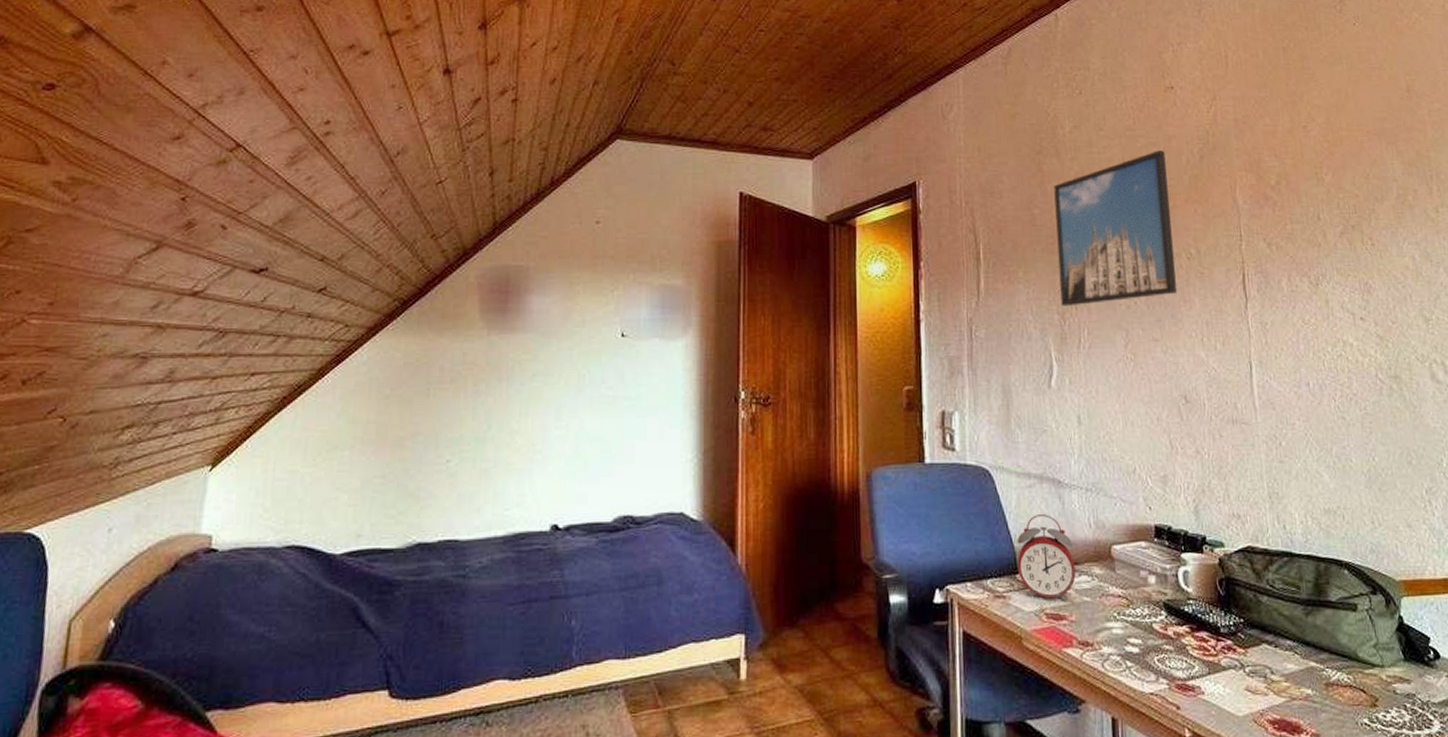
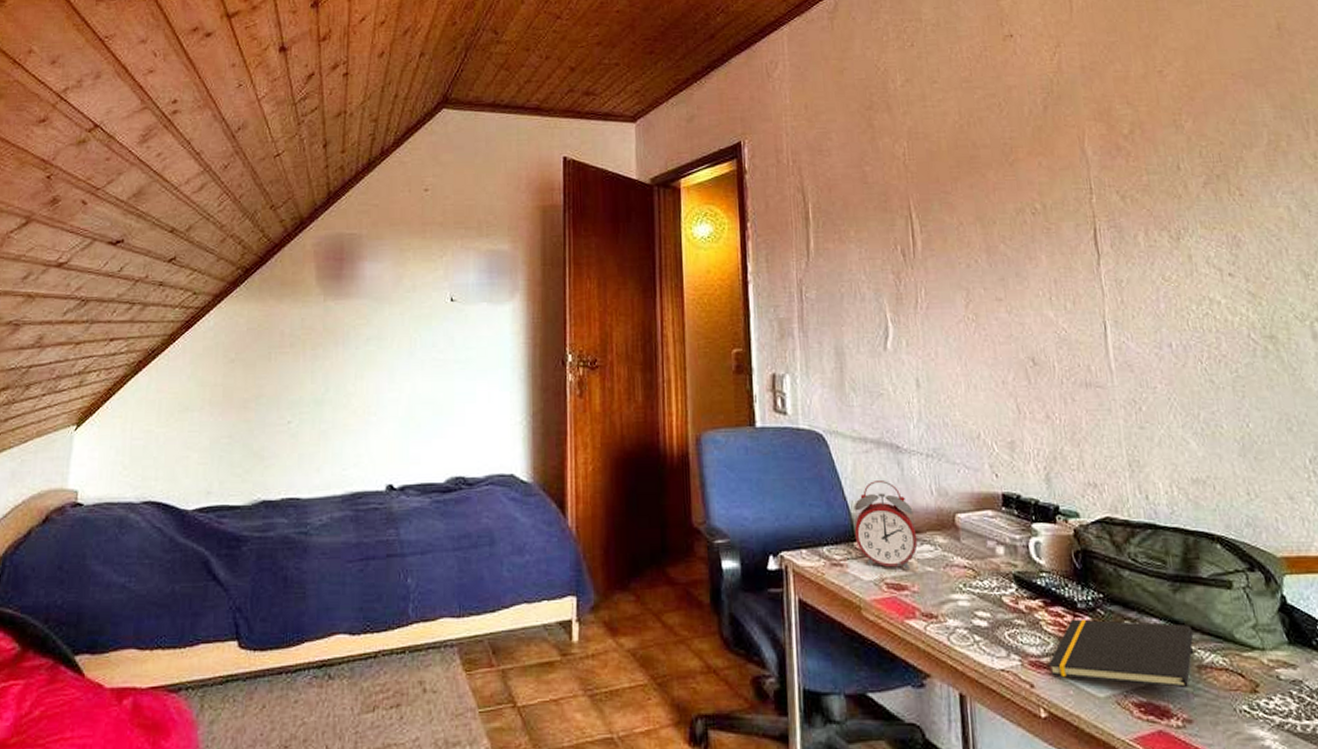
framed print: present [1054,151,1178,307] -> none [886,102,1022,266]
notepad: none [1193,643,1323,705] -> present [1048,619,1195,689]

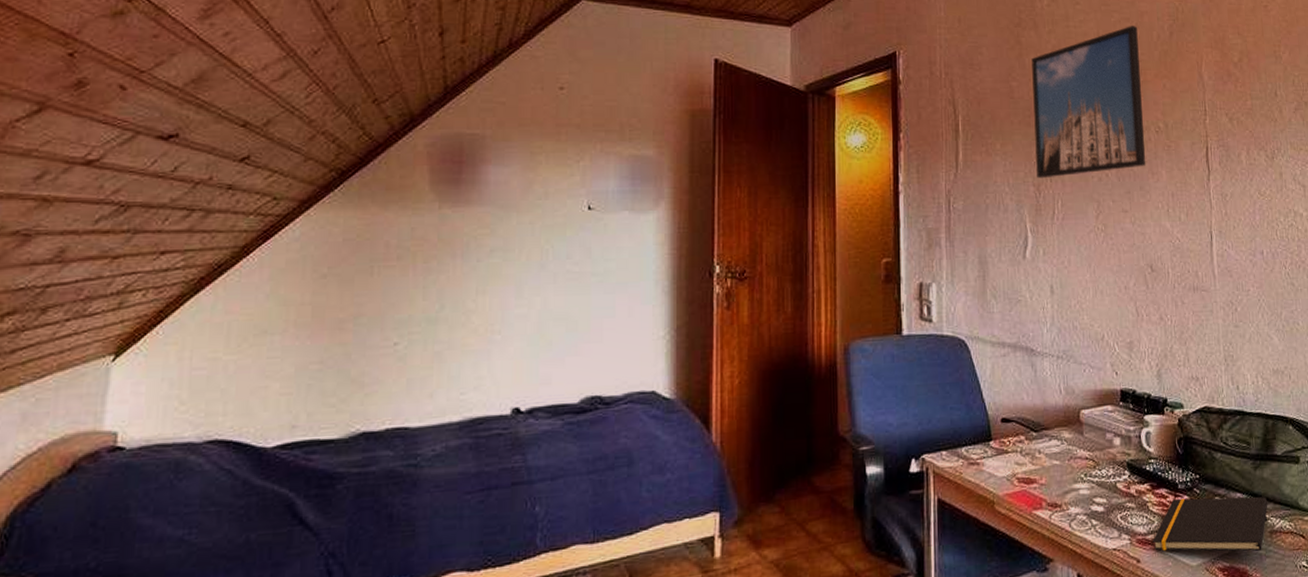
alarm clock: present [854,481,918,569] -> none [990,382,1046,464]
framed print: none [886,102,1022,266] -> present [1031,26,1146,179]

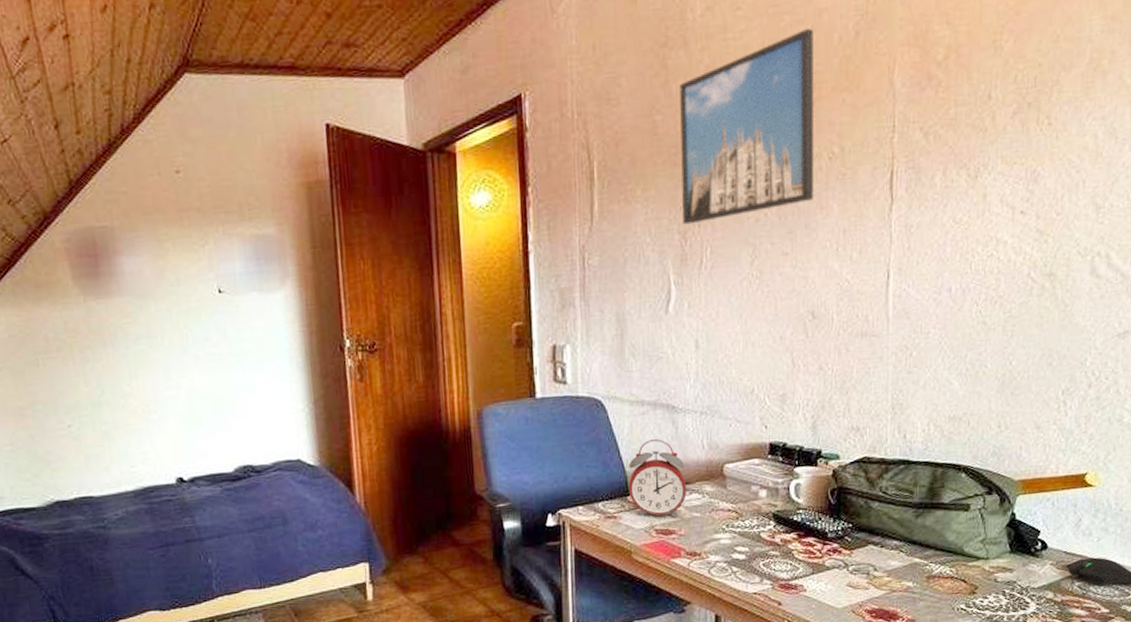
alarm clock: none [990,382,1046,464] -> present [628,439,687,516]
notepad: present [1153,496,1268,552] -> none [796,544,928,596]

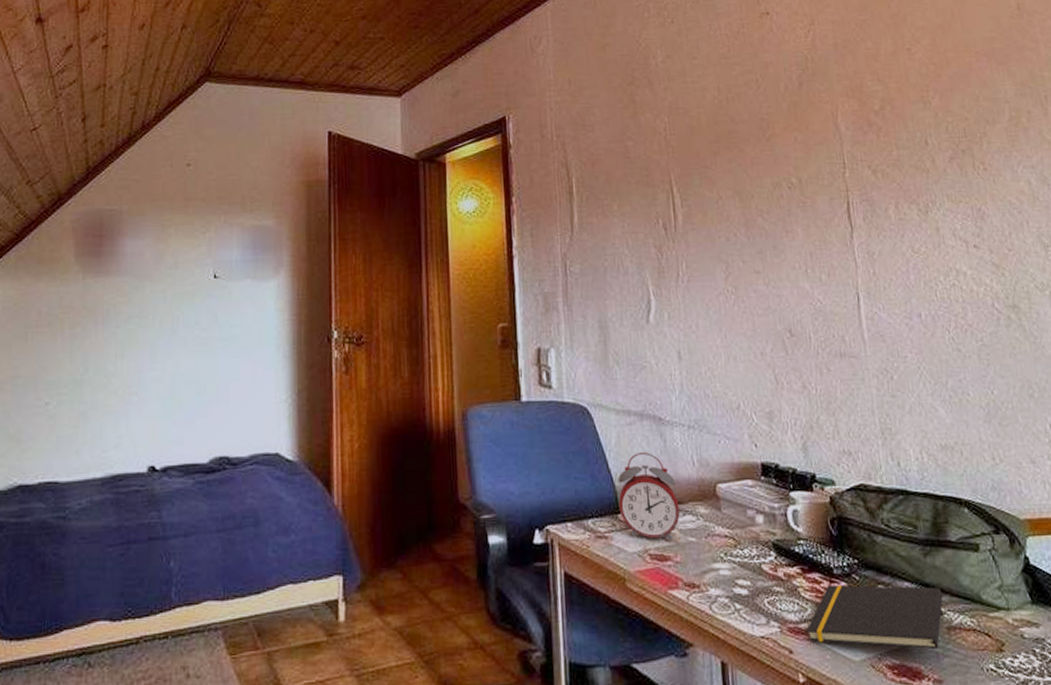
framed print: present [680,29,815,225] -> none [647,78,779,240]
notepad: none [796,544,928,596] -> present [806,584,944,650]

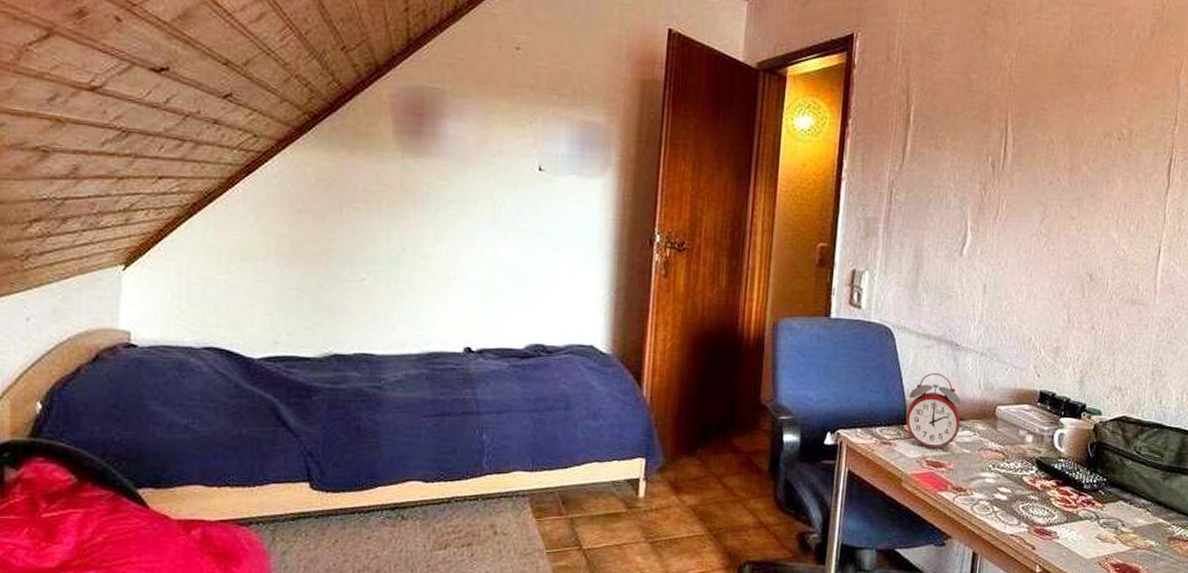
notepad: present [806,584,944,650] -> none [1050,497,1172,554]

